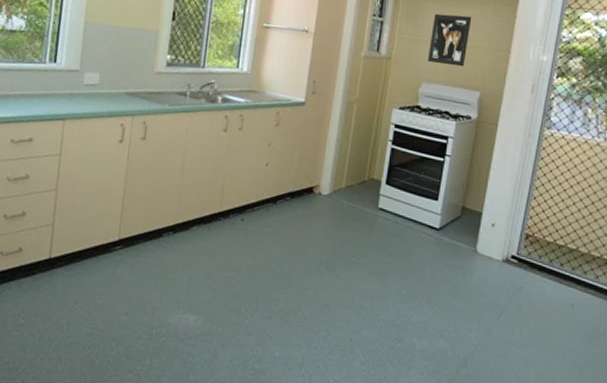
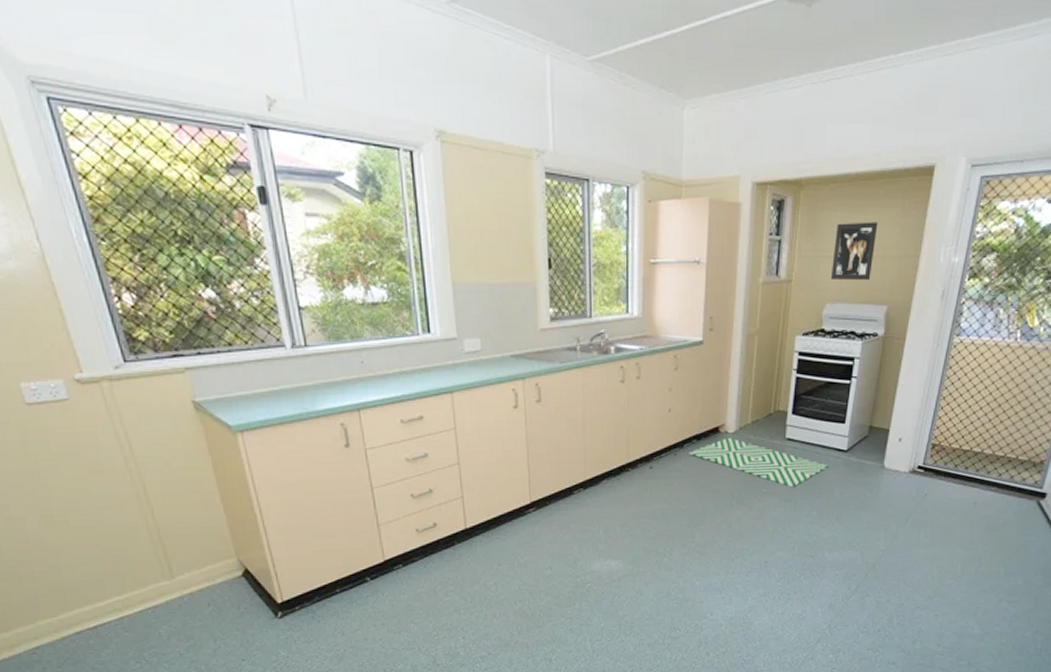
rug: none [281,198,420,261] -> present [689,437,829,488]

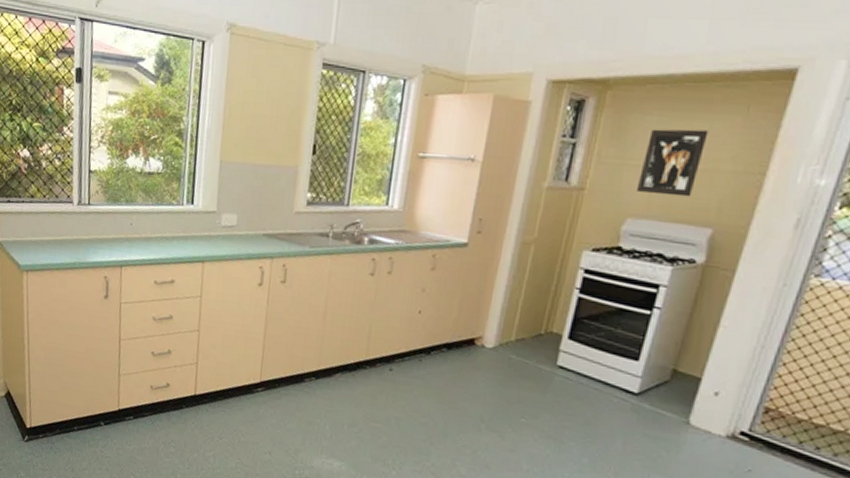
rug: present [689,437,829,488] -> none [435,352,611,425]

